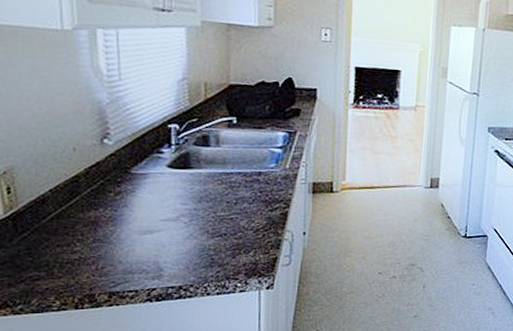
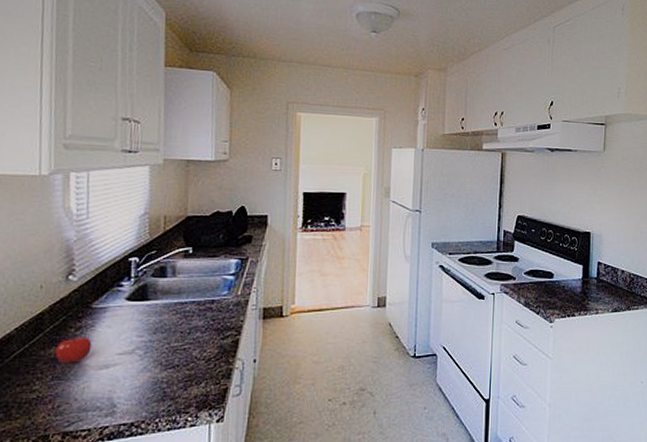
apple: none [95,199,134,227] -> present [55,335,92,363]

